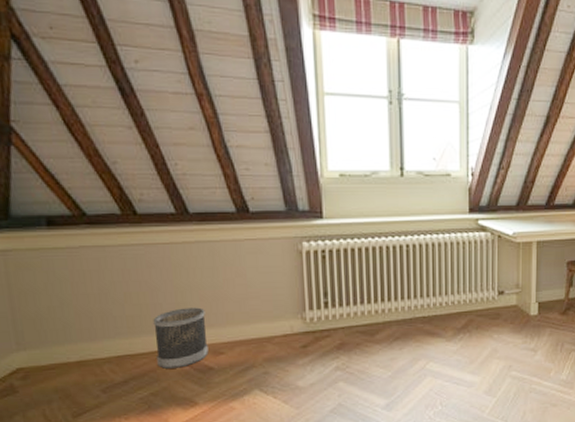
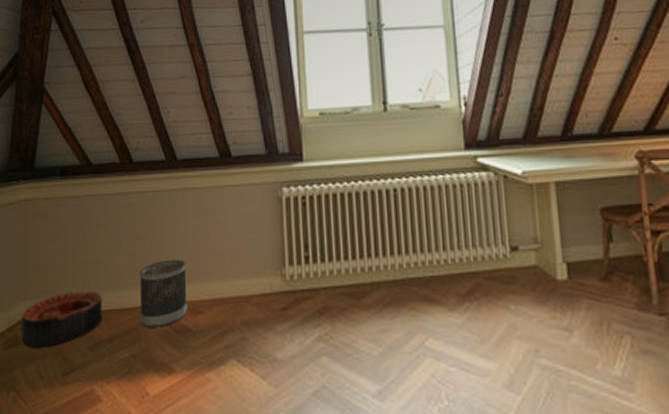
basket: none [15,339,116,395] -> present [22,291,103,348]

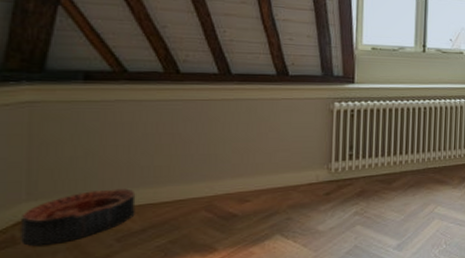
wastebasket: present [139,259,188,327] -> none [180,158,236,217]

